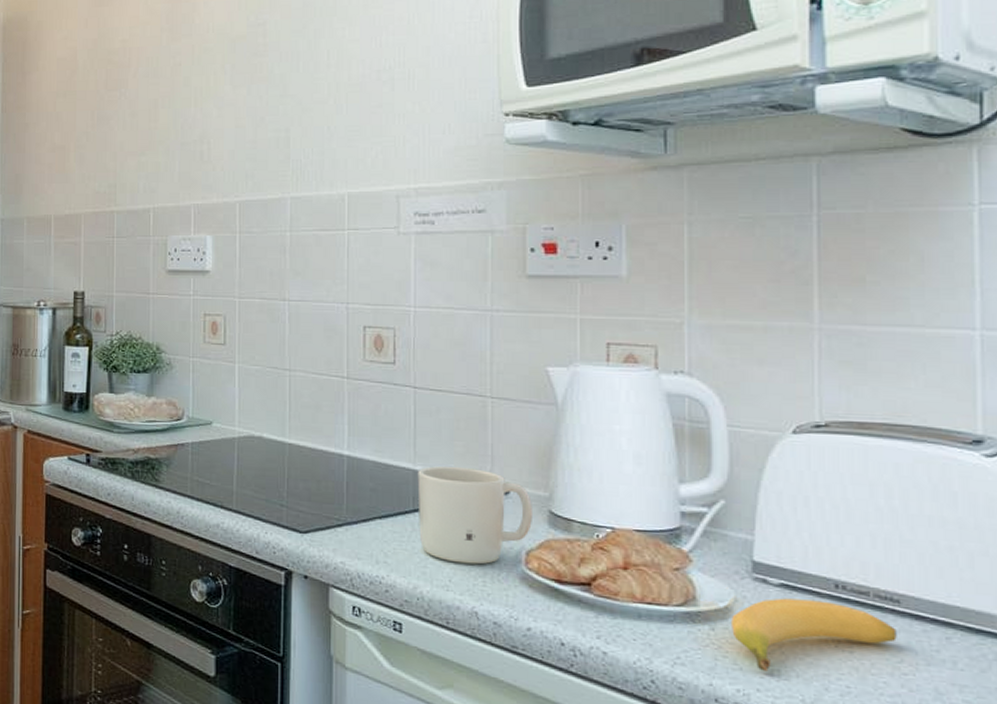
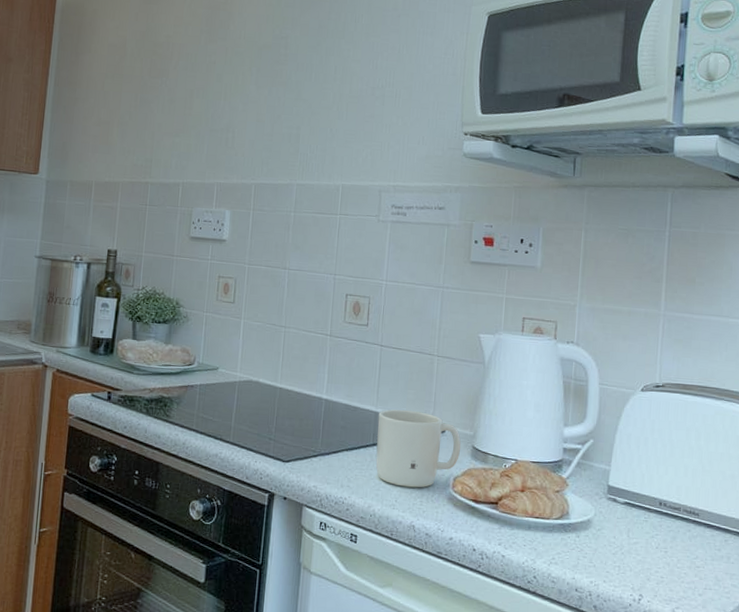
banana: present [732,598,897,671] -> none [590,513,695,567]

